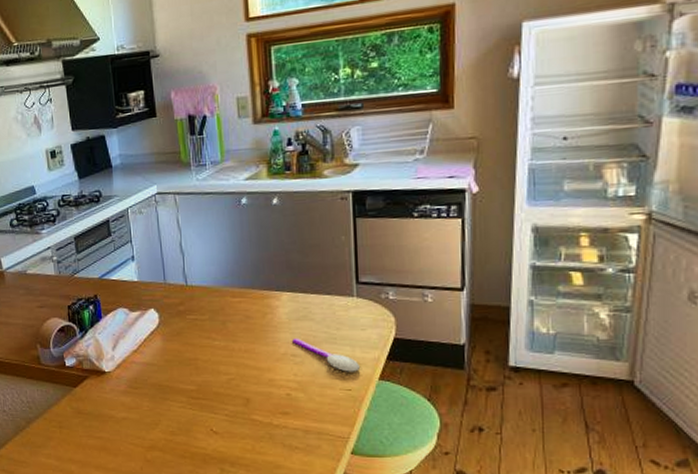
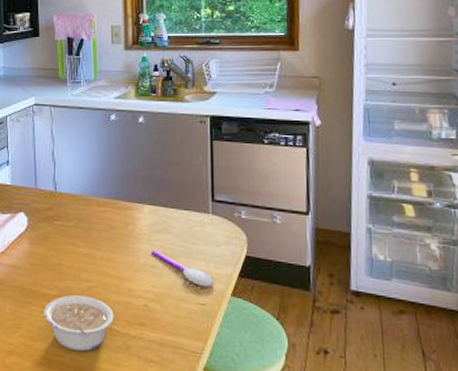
legume: none [182,389,256,443] -> present [44,295,114,352]

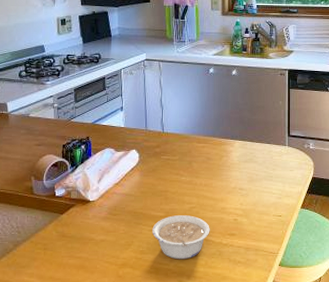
spoon: present [152,249,213,287] -> none [241,175,288,202]

